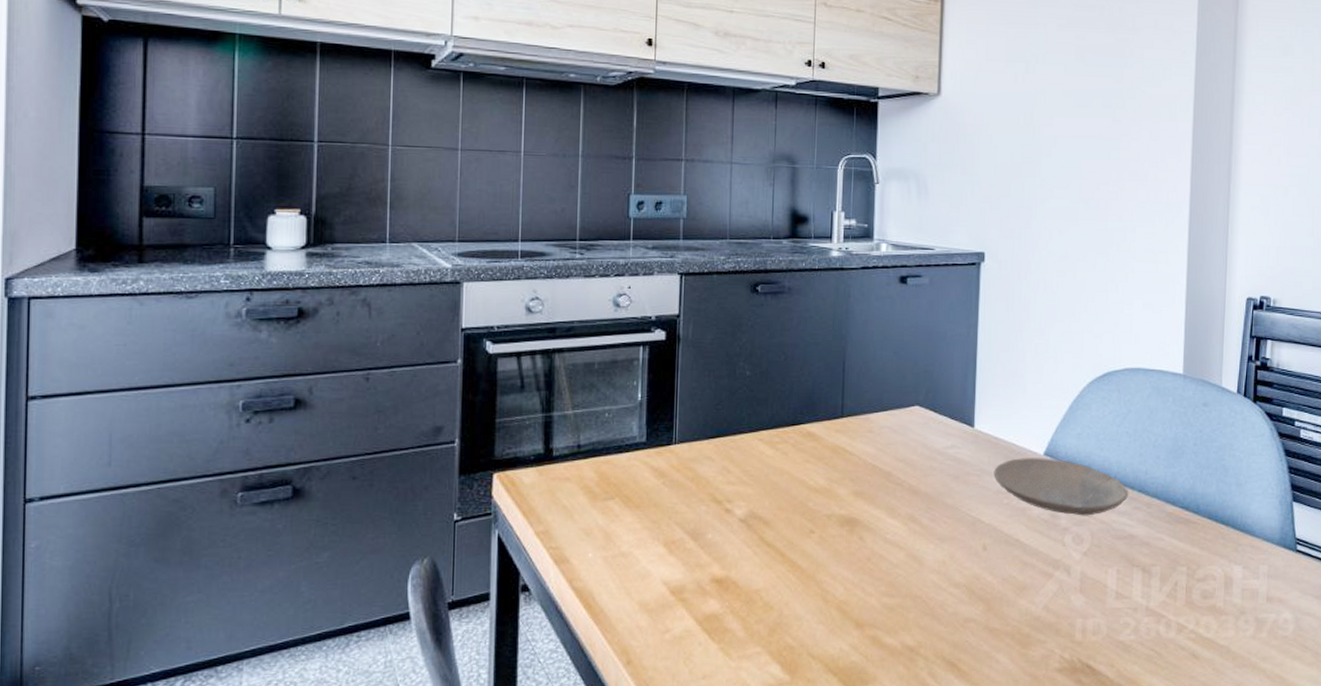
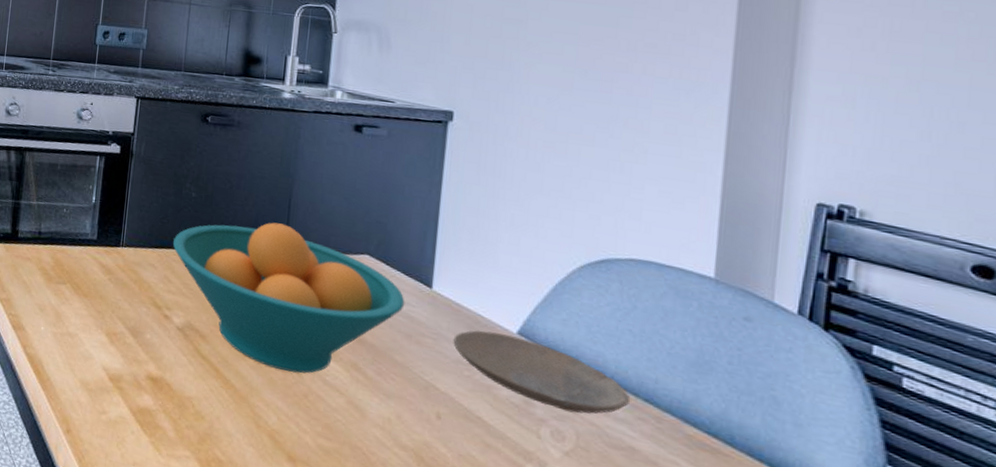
fruit bowl: none [729,389,952,538] -> present [172,222,405,374]

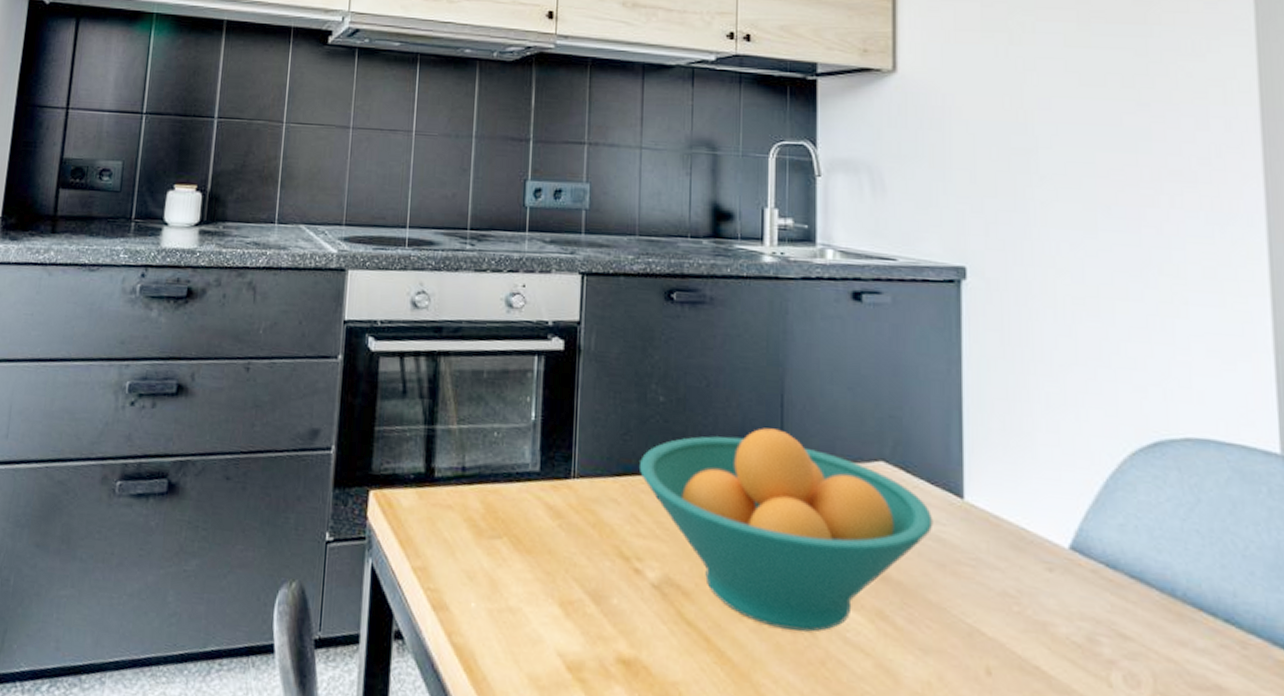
plate: present [453,330,630,414] -> none [995,549,1208,648]

